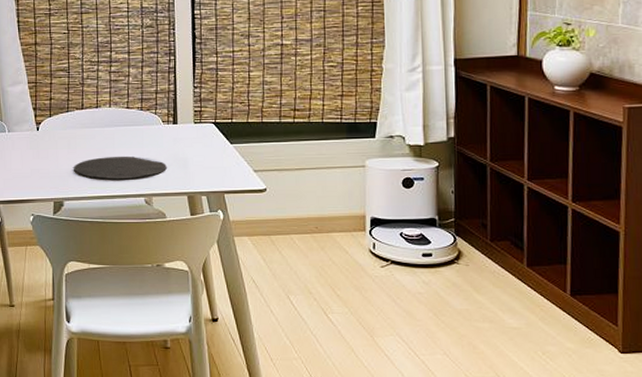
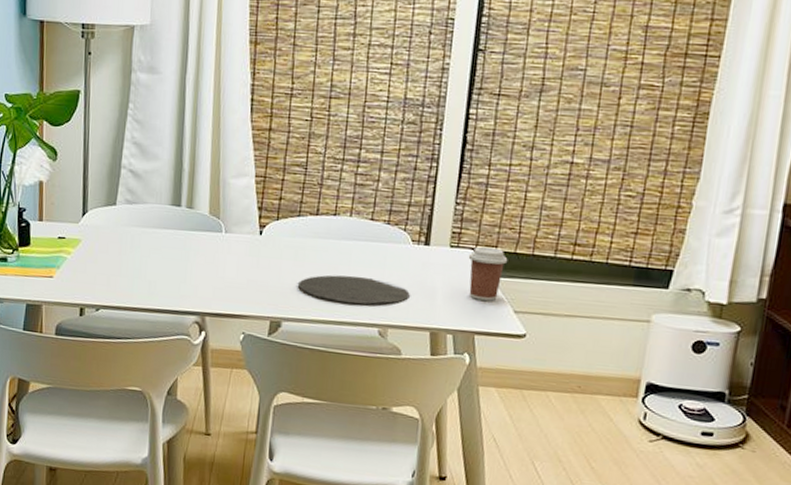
coffee cup: none [210,120,243,164] -> present [468,246,508,301]

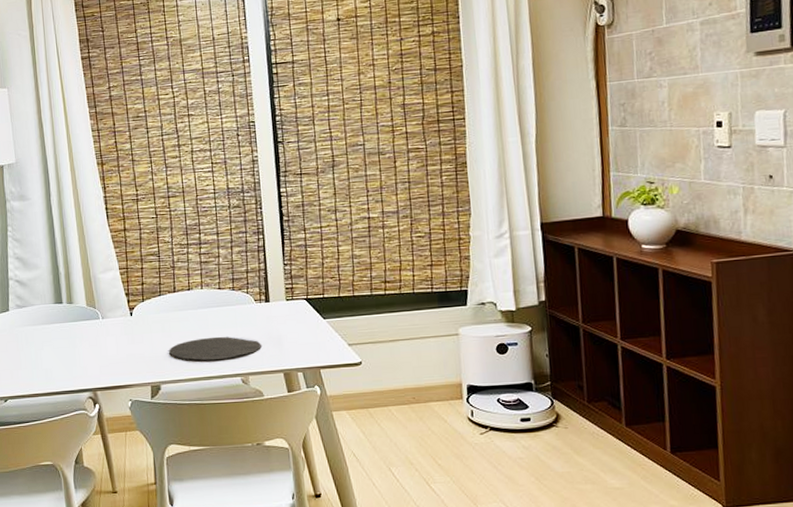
coffee cup: present [468,246,508,301] -> none [302,295,335,340]

